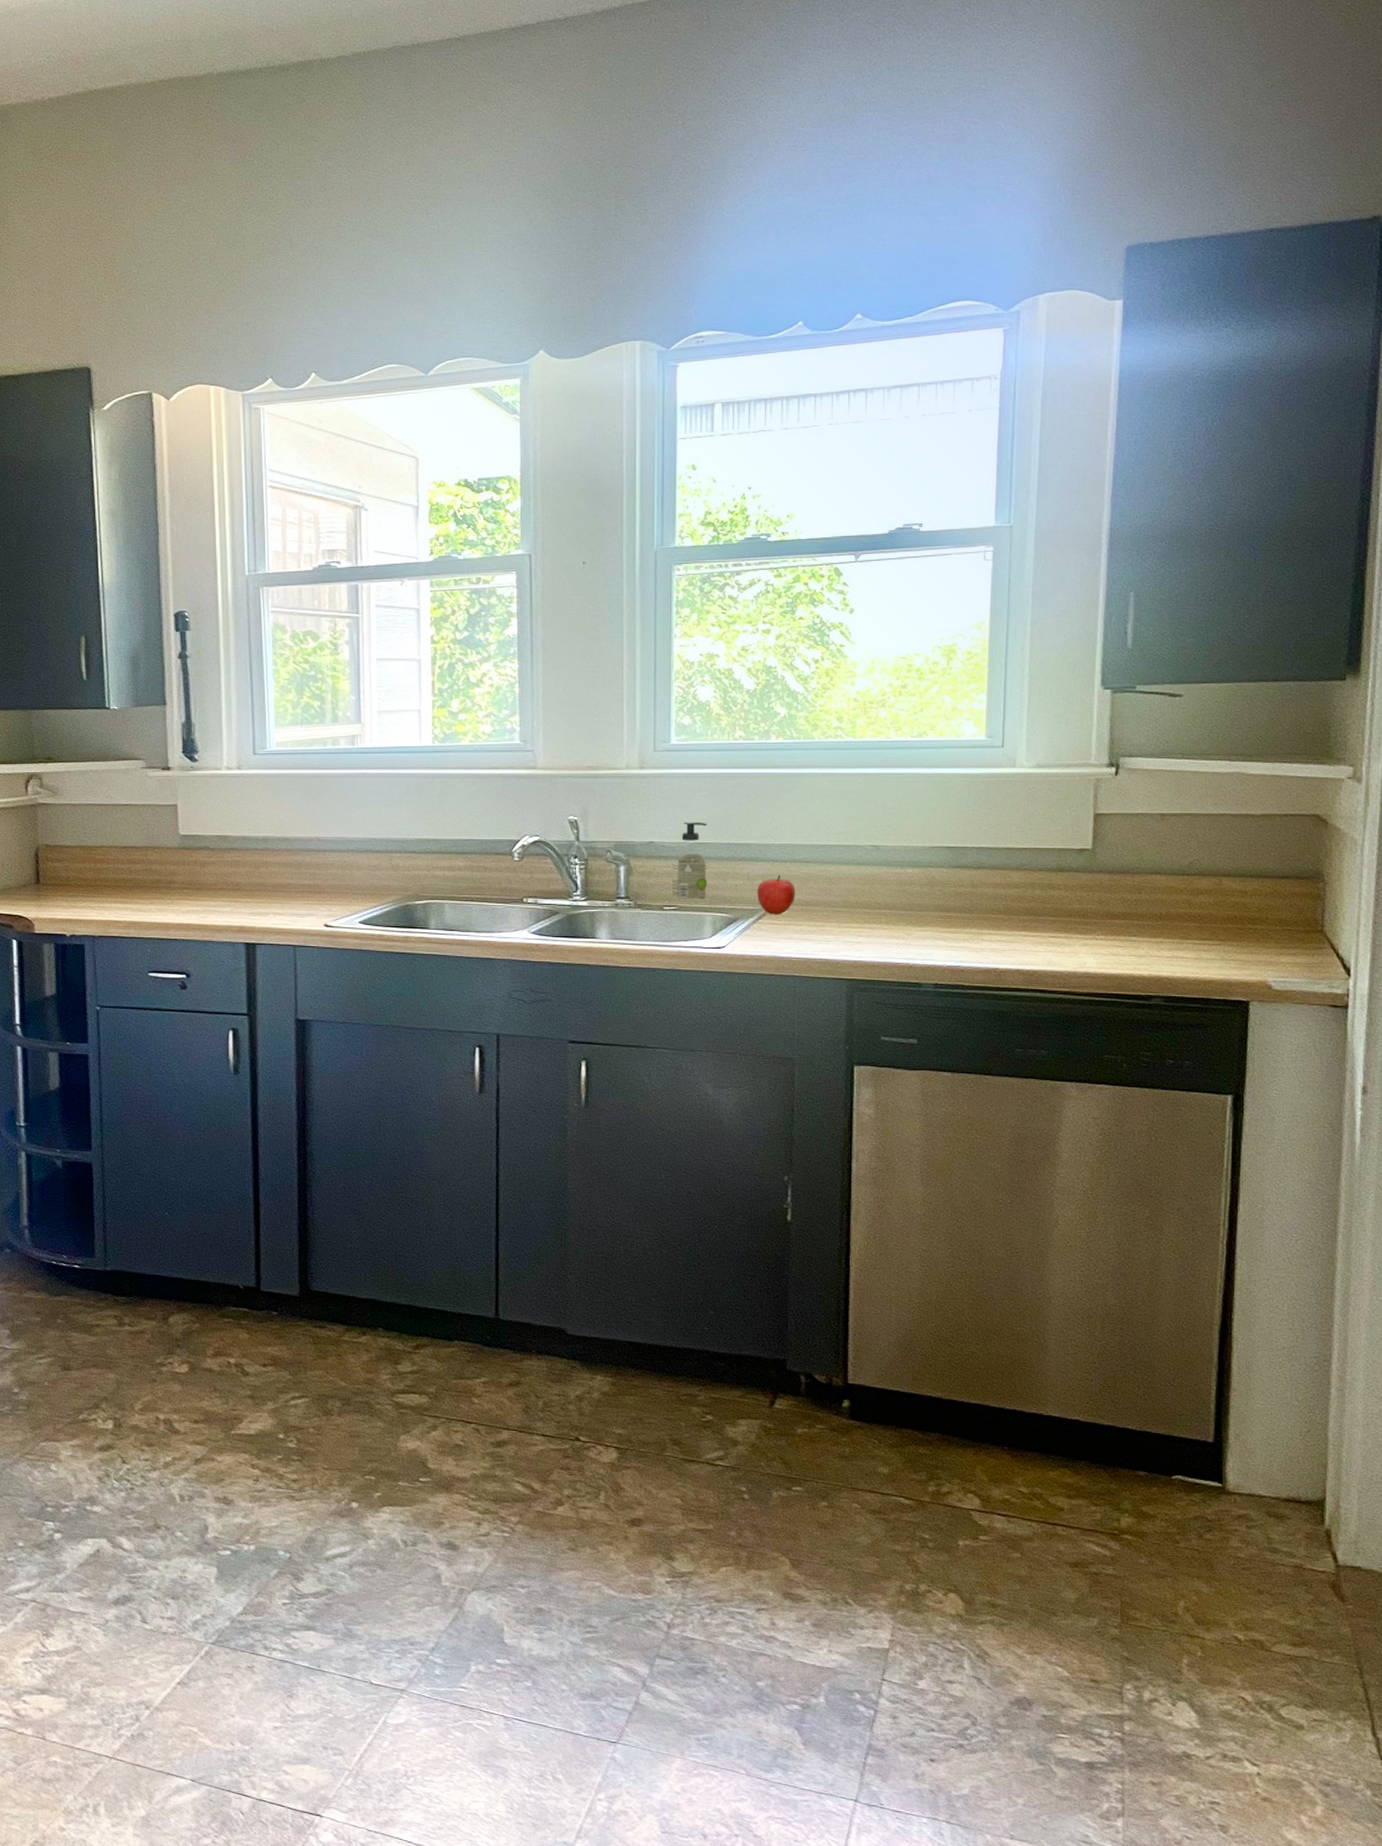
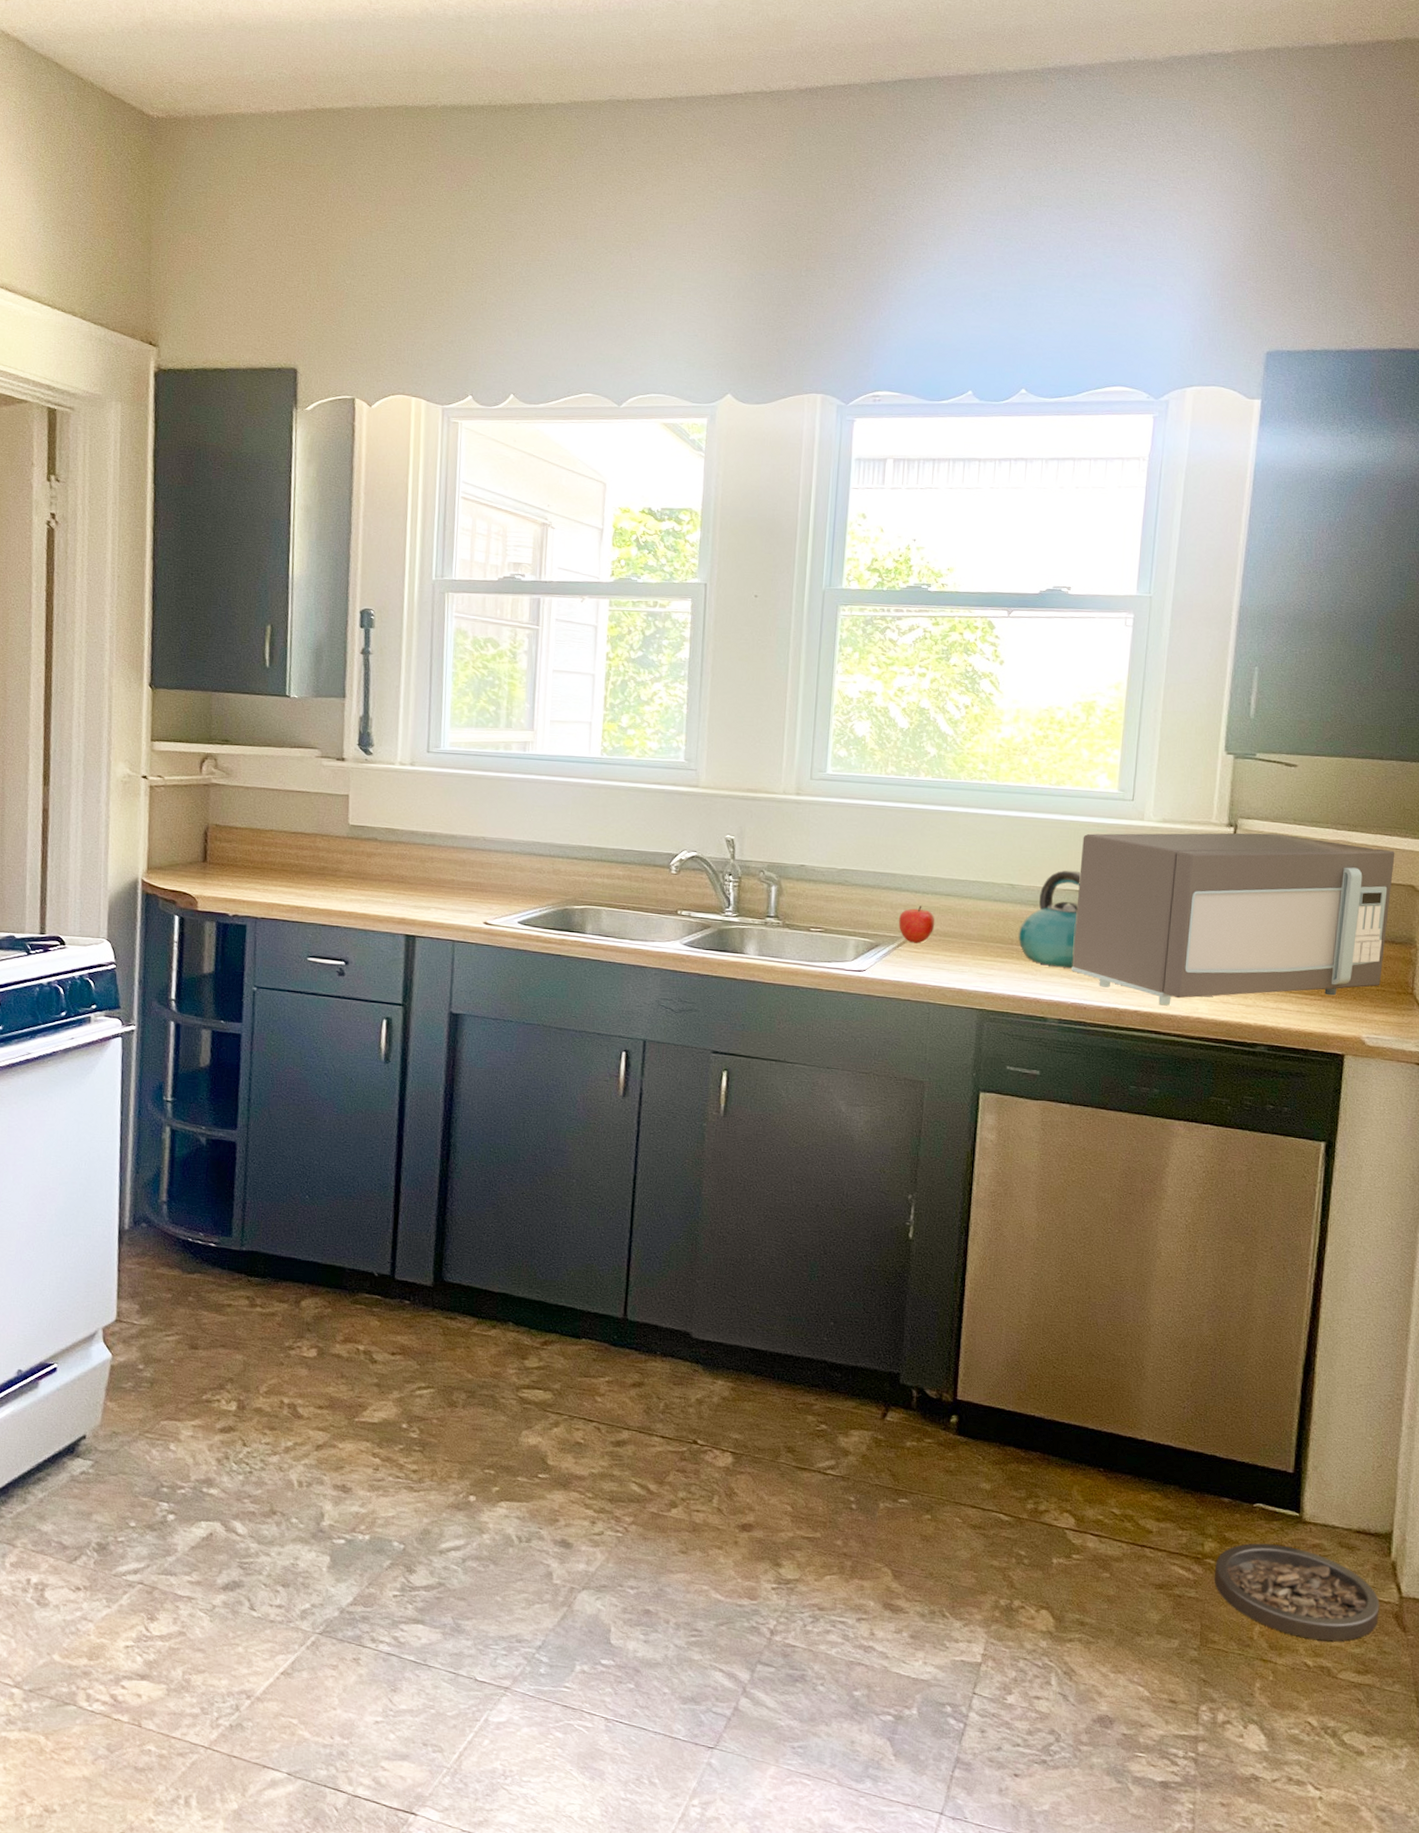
soap dispenser: present [672,822,708,900] -> none [819,848,856,925]
kettle: none [885,826,950,929] -> present [1018,870,1081,968]
microwave: none [946,770,1296,962] -> present [1072,833,1395,1006]
pet bowl: none [1132,1516,1314,1614] -> present [1214,1543,1380,1641]

